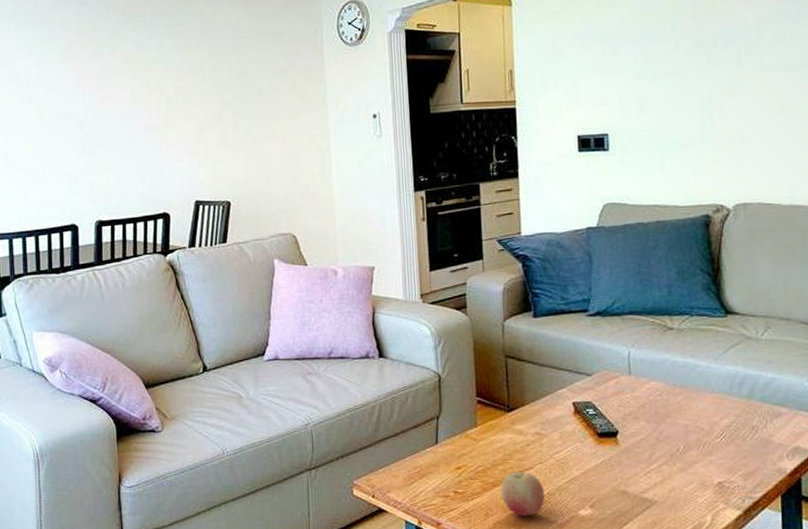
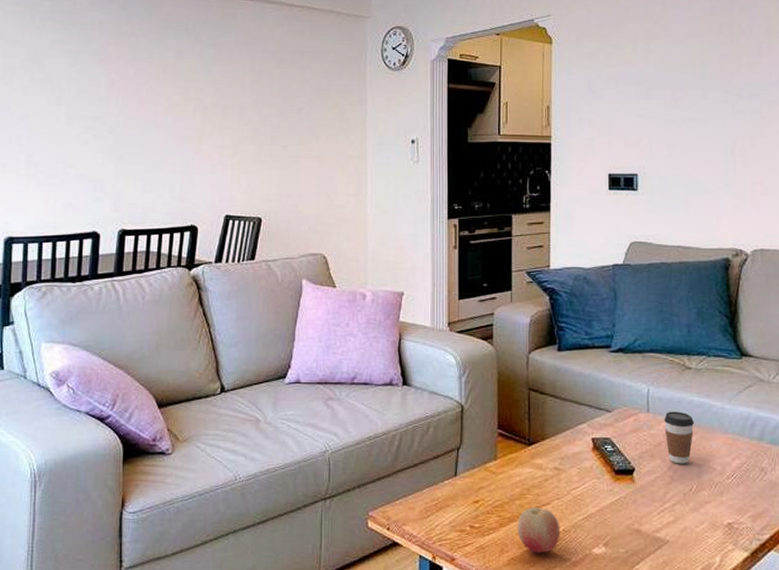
coffee cup: none [647,372,679,425] -> present [664,411,694,464]

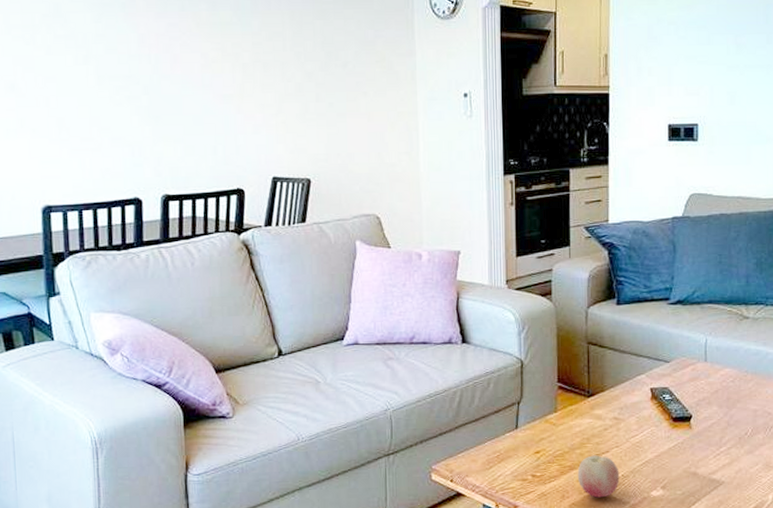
coffee cup: present [664,411,694,464] -> none [721,360,750,410]

